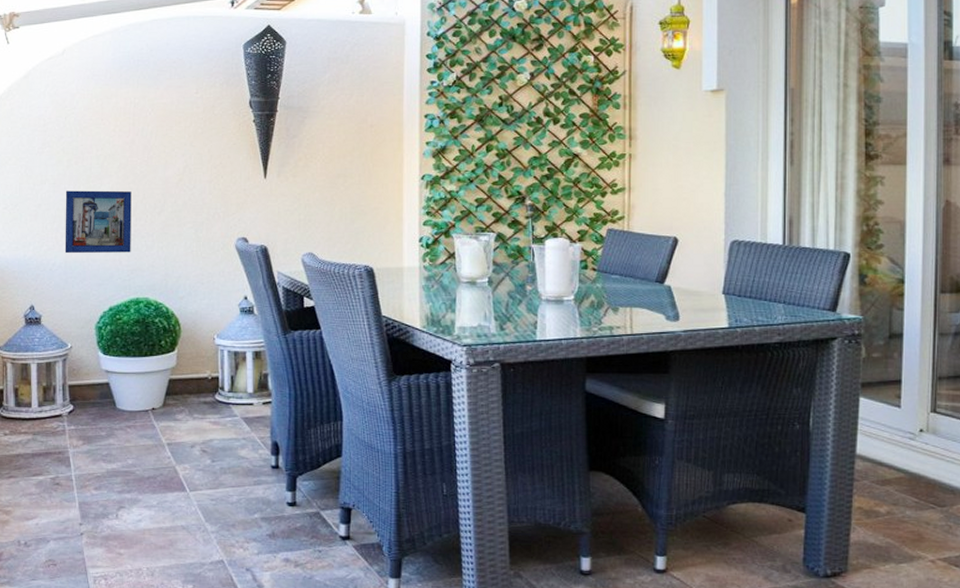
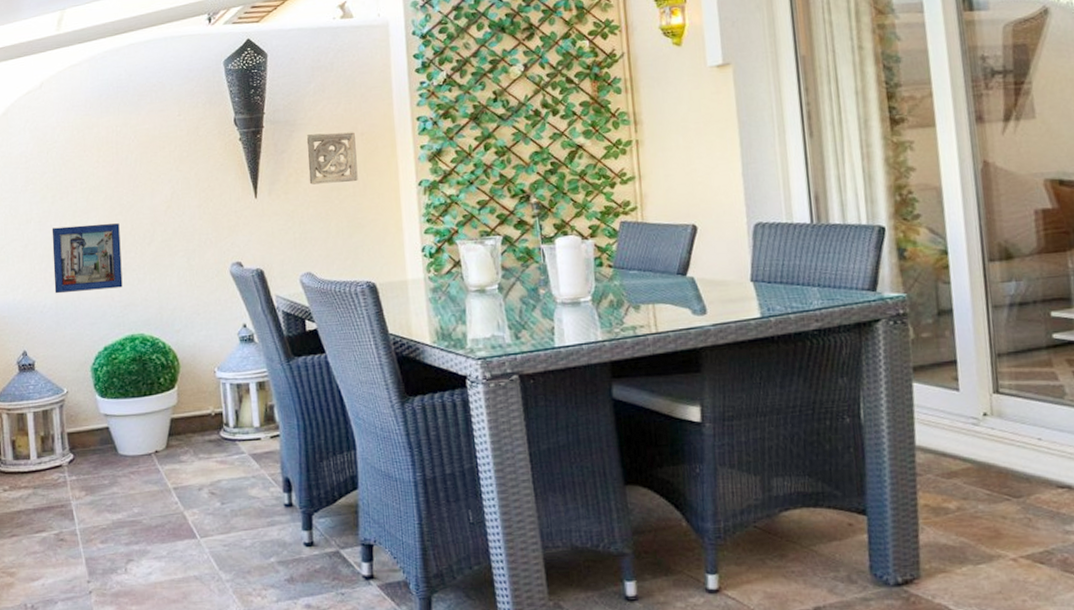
wall ornament: none [317,122,364,171] -> present [306,132,358,185]

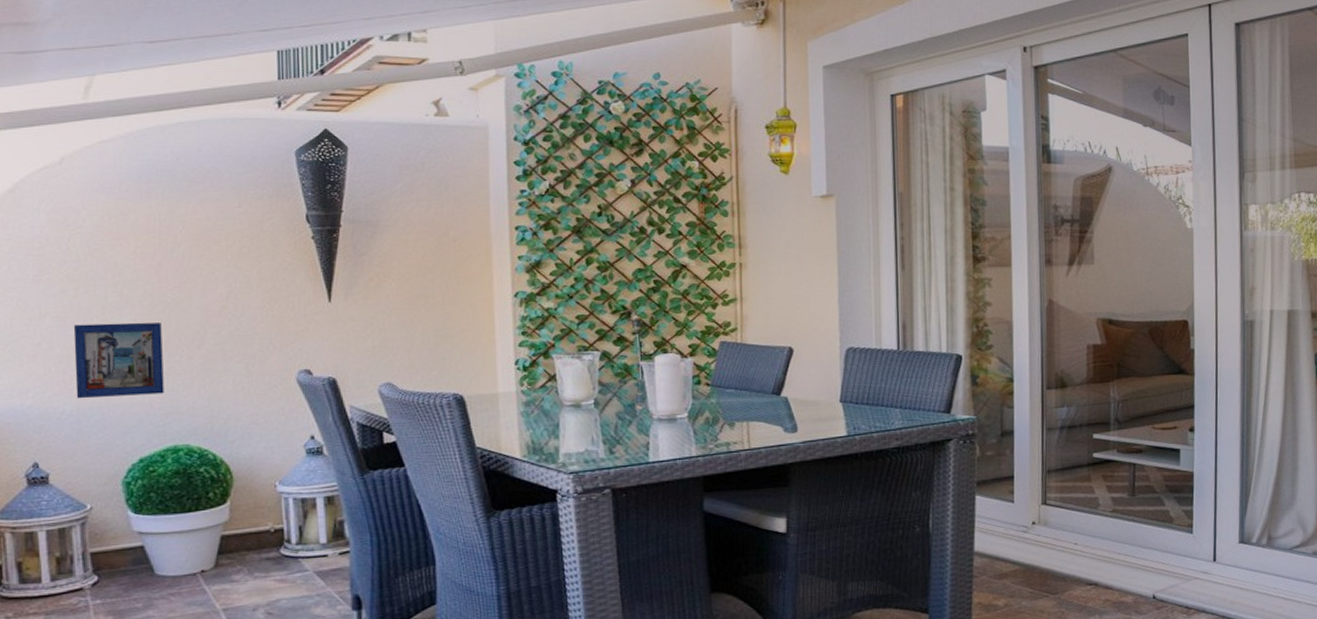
wall ornament: present [306,132,358,185] -> none [390,237,448,291]

